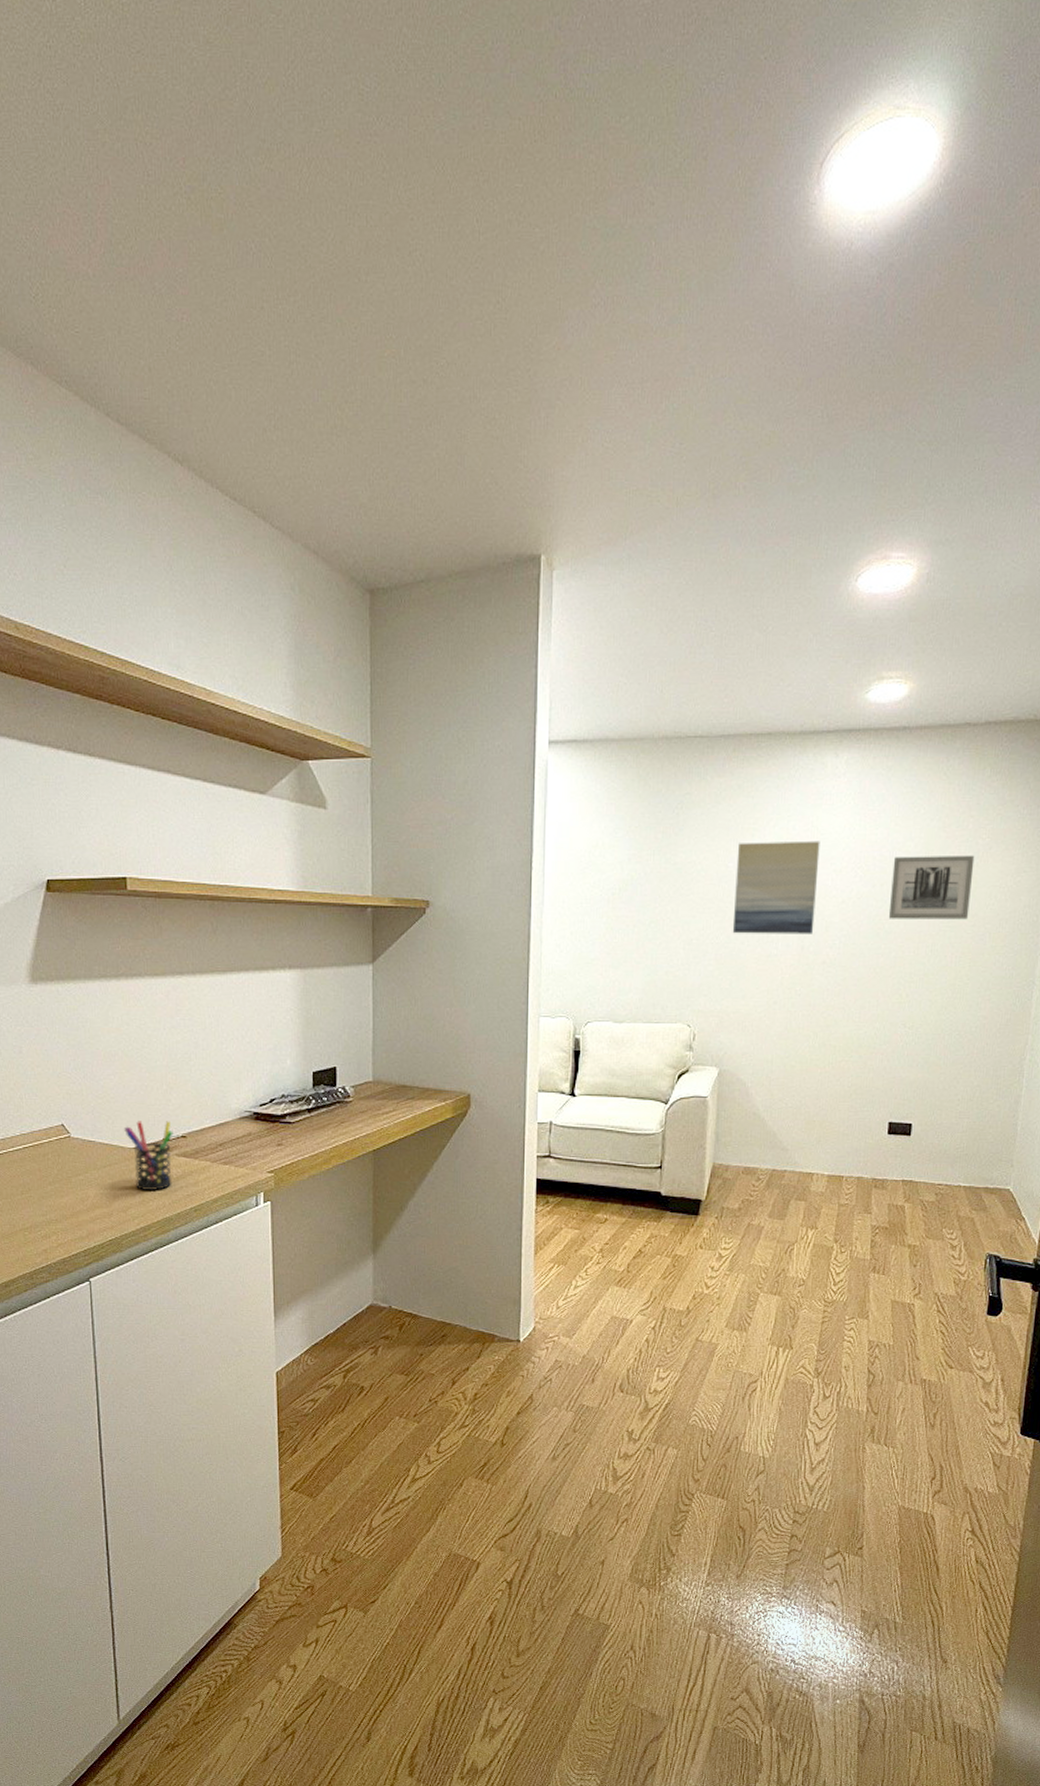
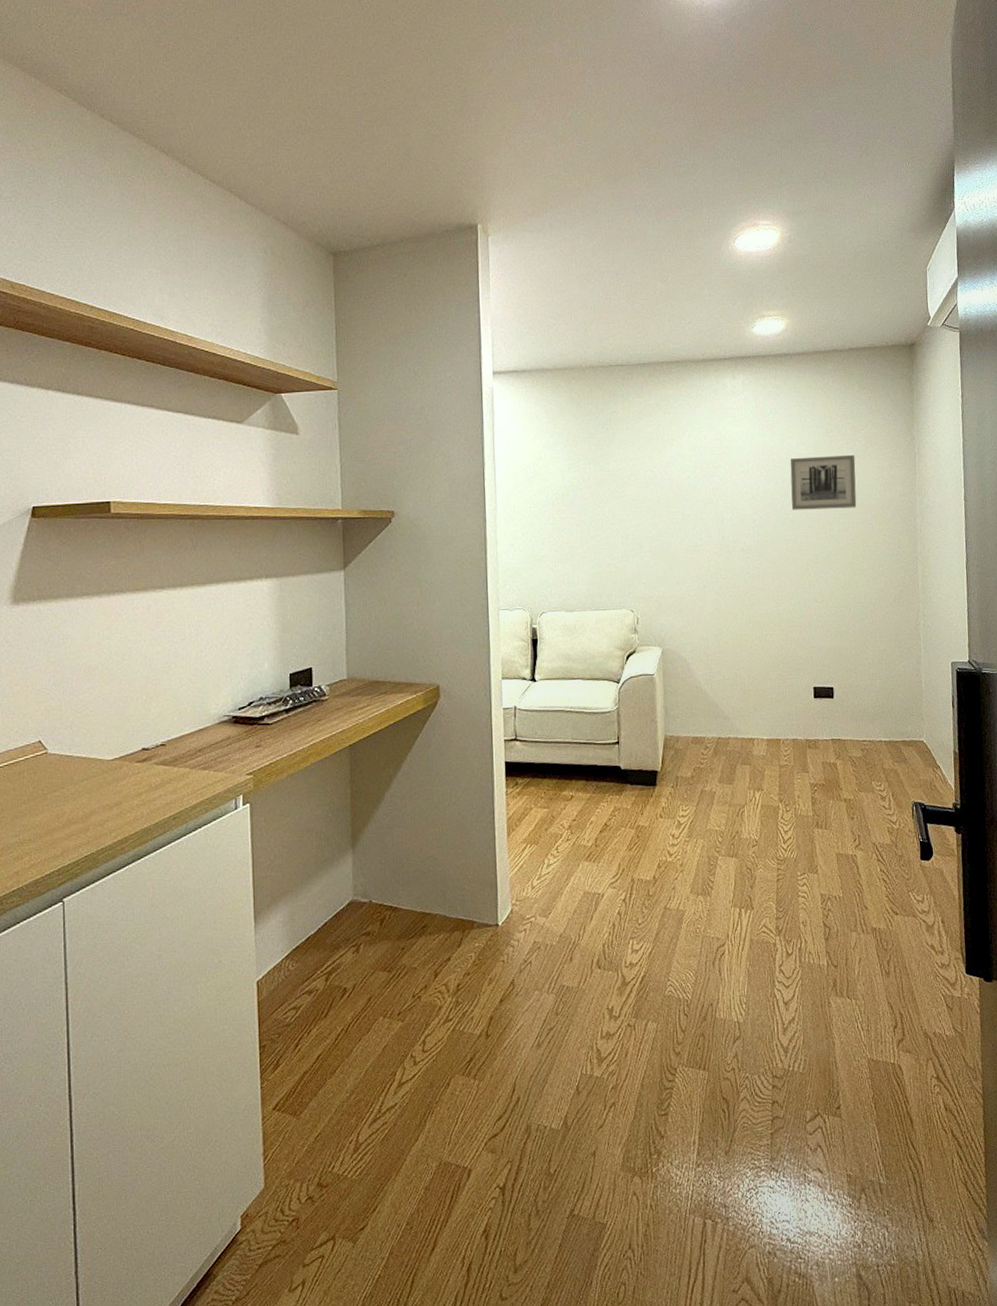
pen holder: present [124,1121,173,1191] -> none [103,730,153,803]
wall art: present [732,840,820,934] -> none [660,447,731,528]

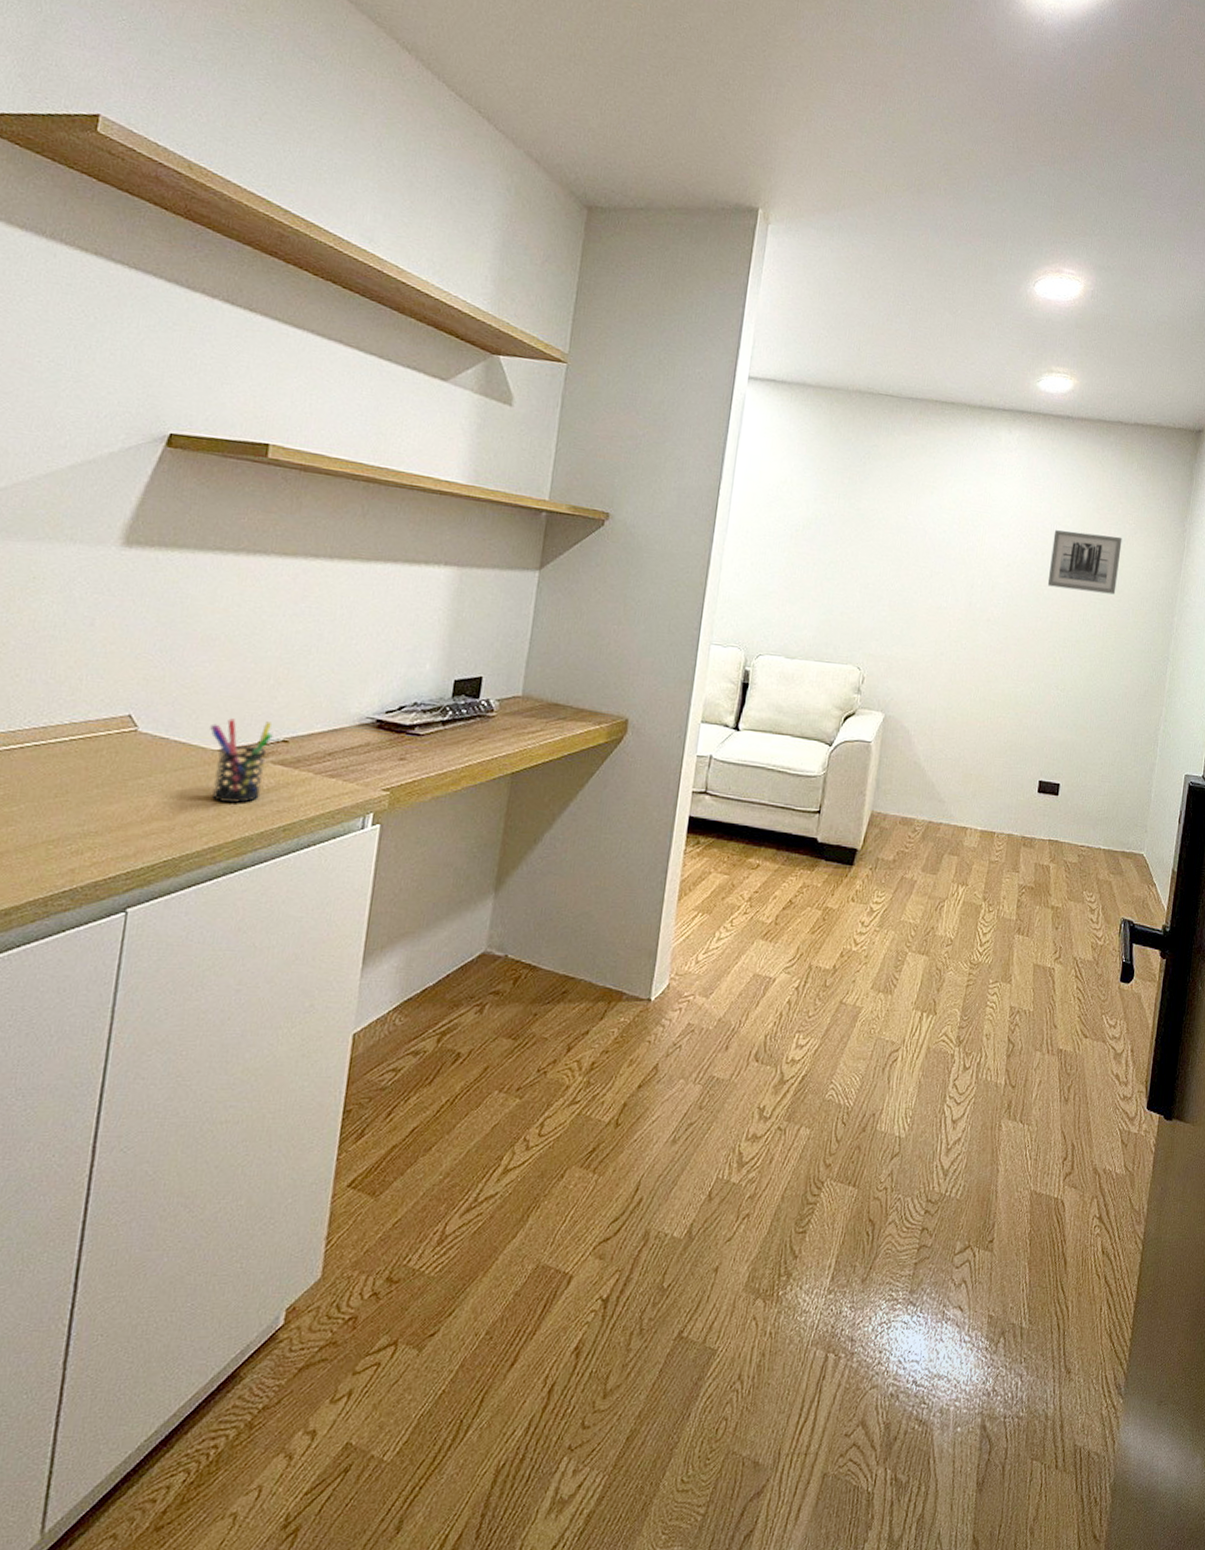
pen holder: none [103,730,153,803] -> present [210,718,273,803]

